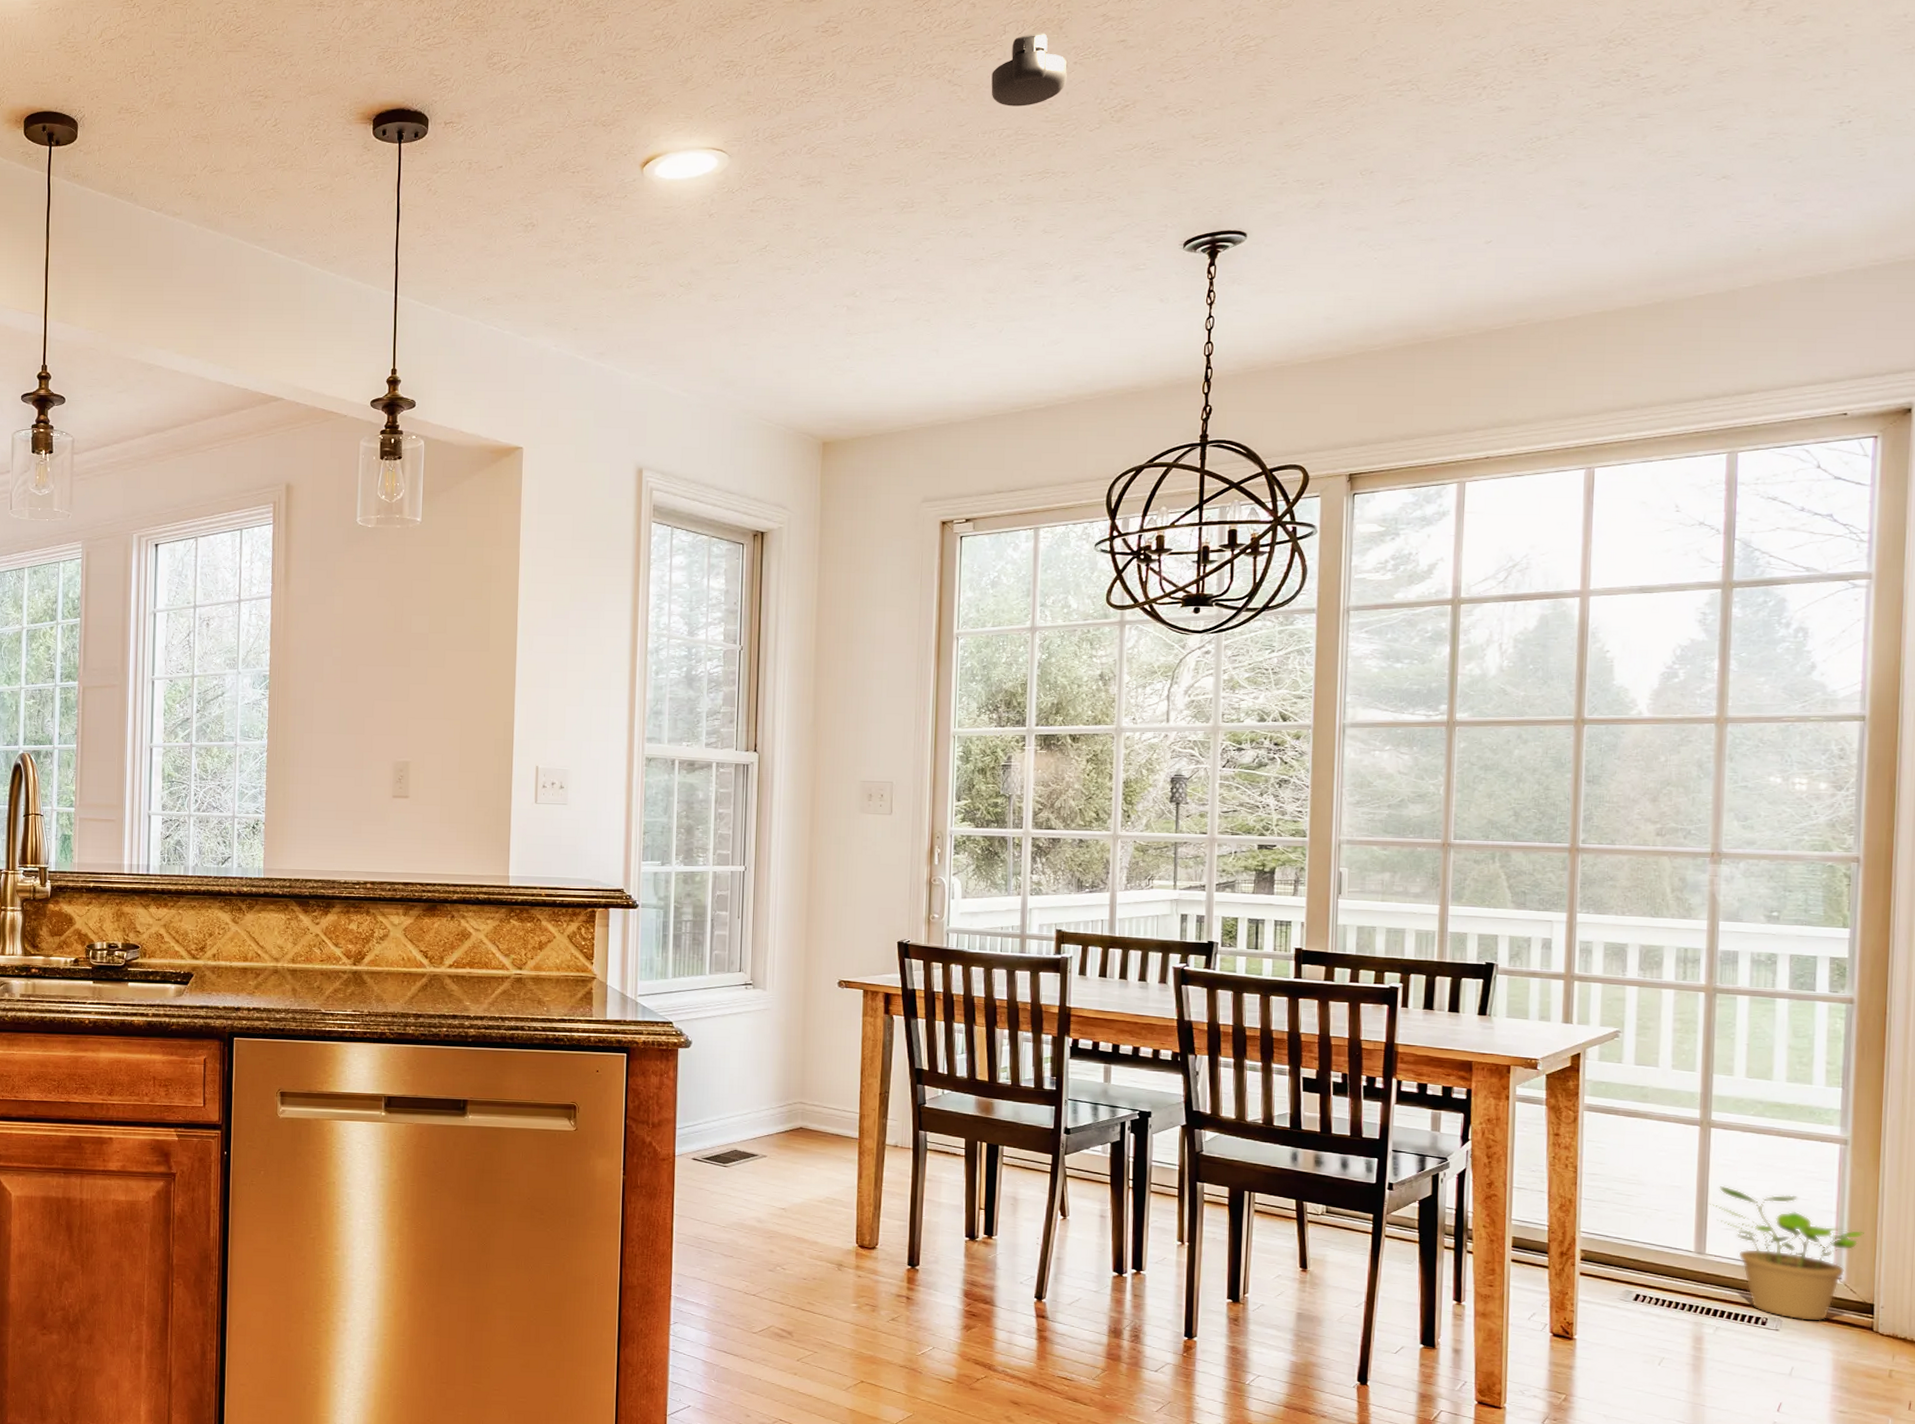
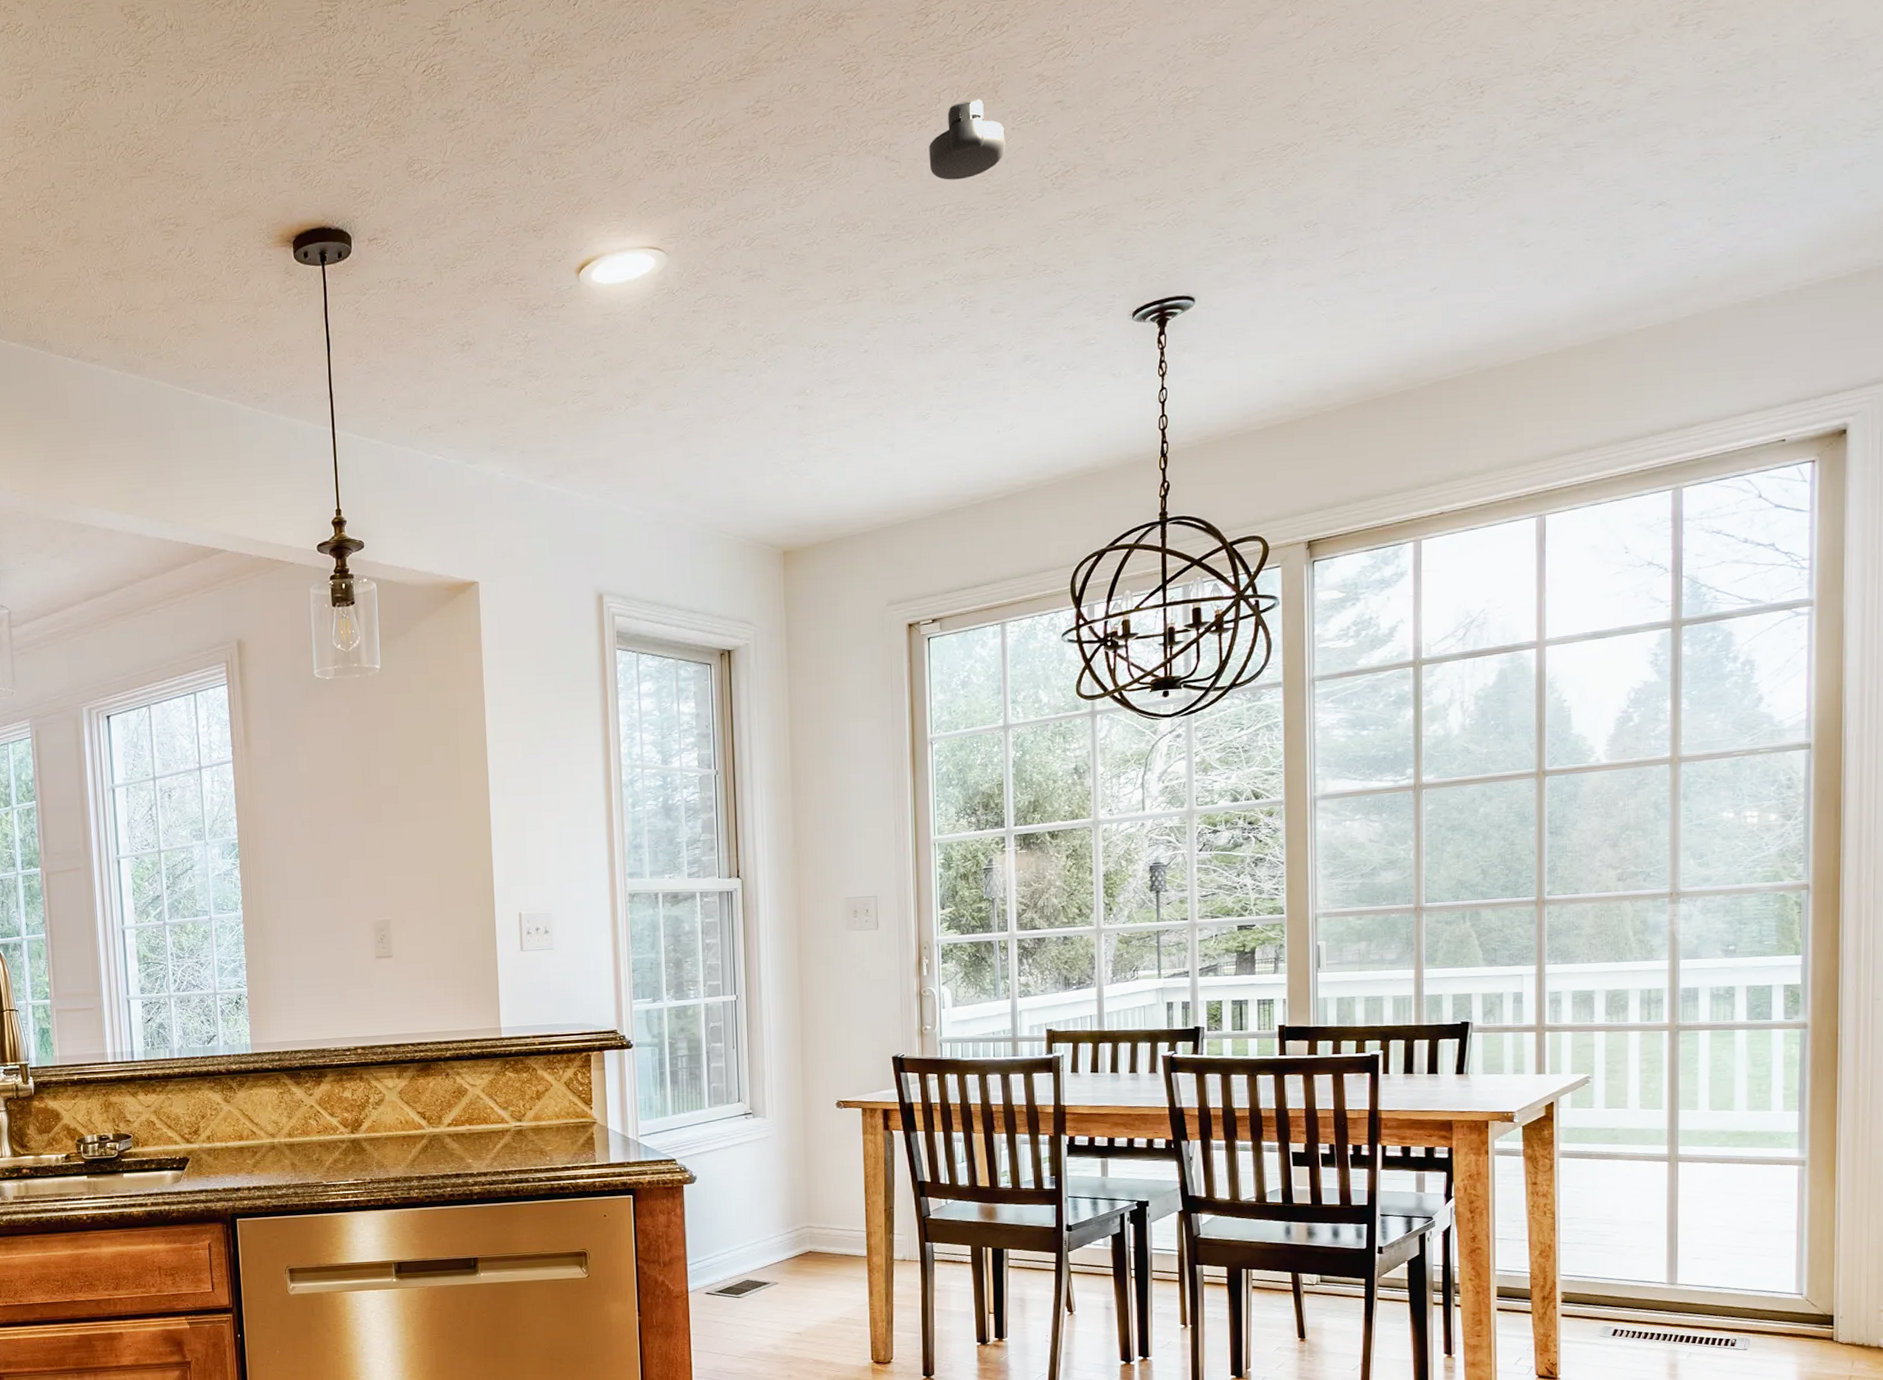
potted plant: present [1710,1185,1864,1321] -> none [1680,1216,1823,1338]

